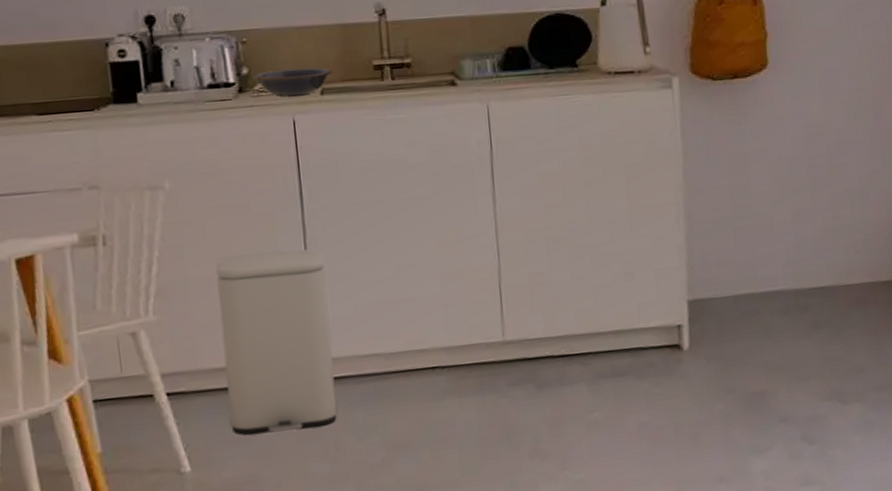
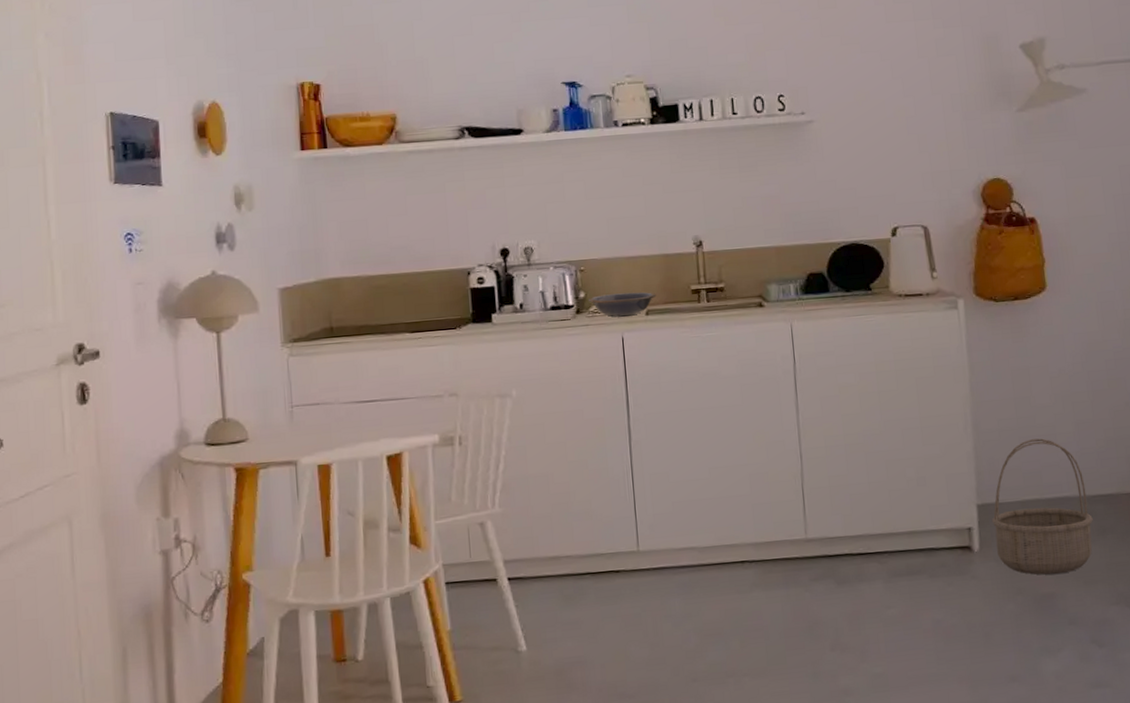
pedal bin: present [216,248,337,435] -> none [553,451,656,619]
basket: none [703,228,808,373] -> present [991,438,1093,575]

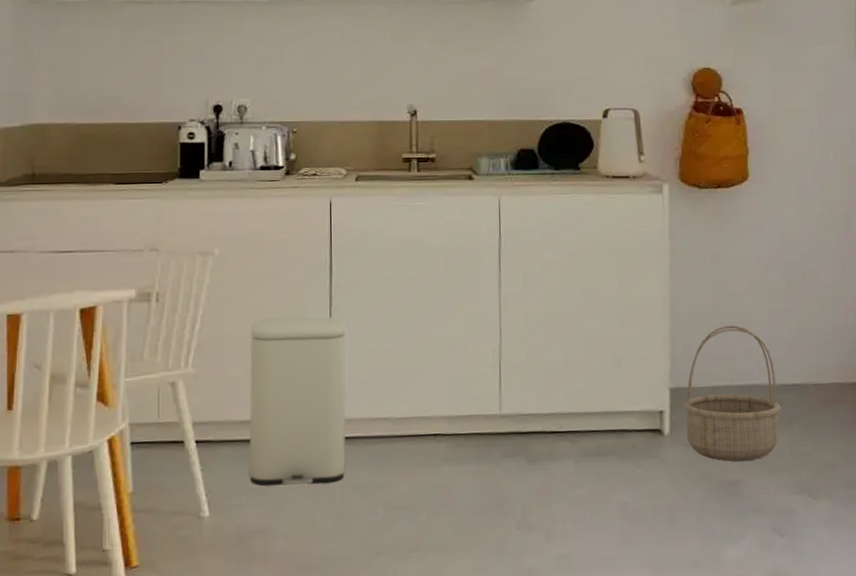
pedal bin: none [553,451,656,619] -> present [249,316,346,485]
bowl: present [588,291,657,318] -> none [298,157,368,181]

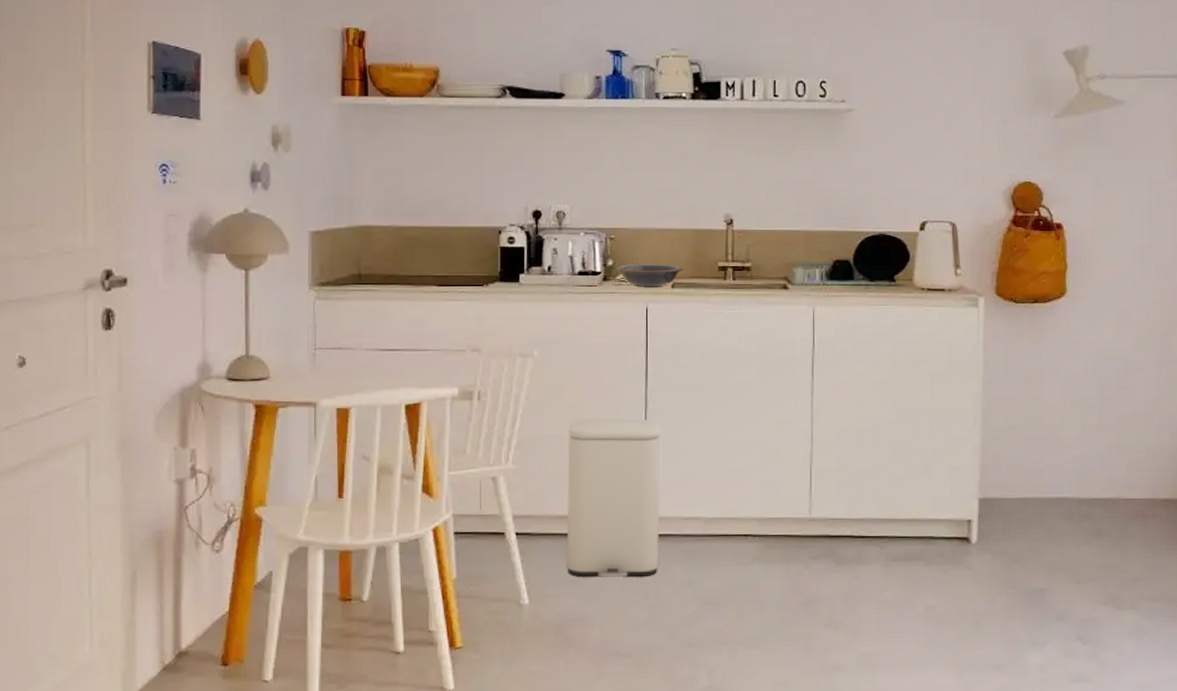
bowl: none [298,157,368,181] -> present [615,264,684,287]
basket: present [683,325,781,462] -> none [991,439,1090,572]

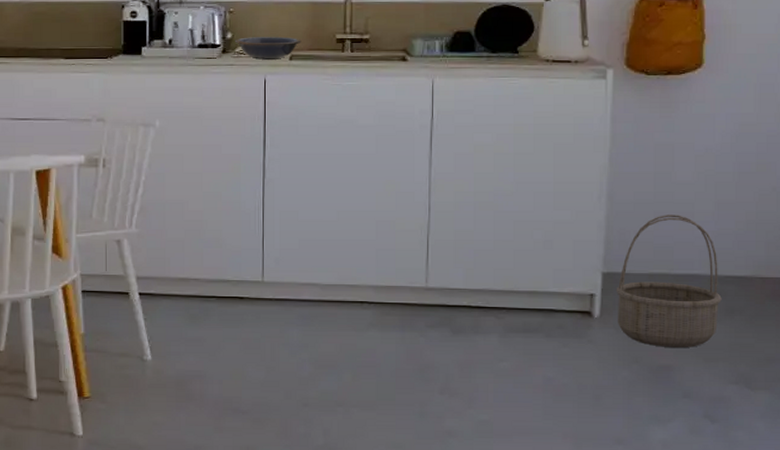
pedal bin: present [566,418,661,578] -> none [187,187,278,338]
basket: none [991,439,1090,572] -> present [615,215,722,348]

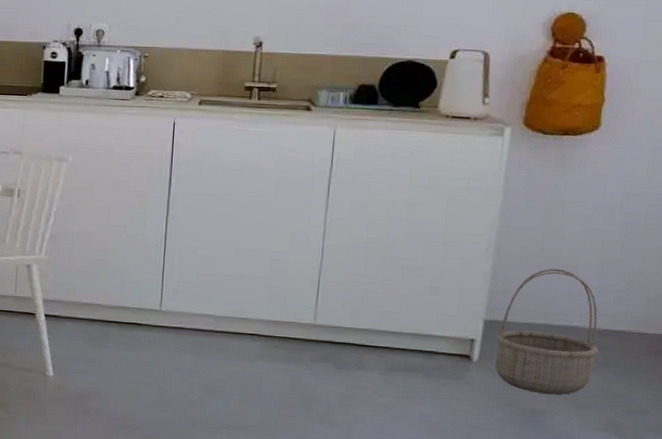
bowl: present [234,37,302,60] -> none [147,81,211,104]

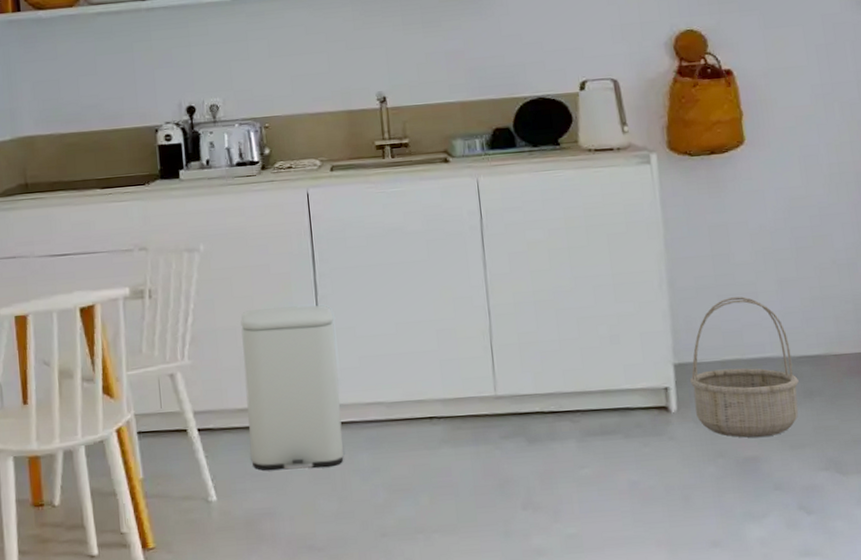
pedal bin: none [88,219,180,362] -> present [240,305,344,470]

